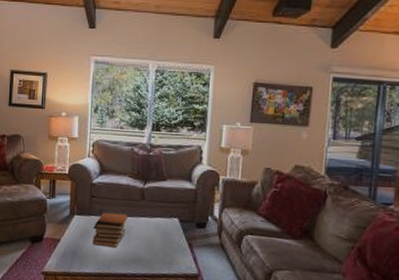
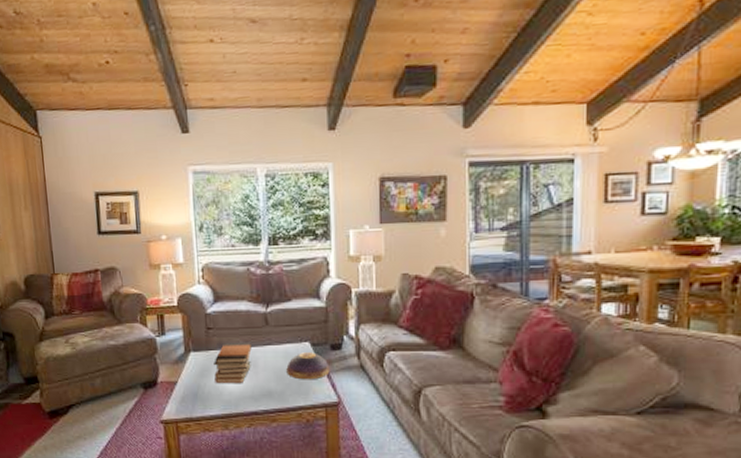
decorative bowl: none [155,227,194,252] -> present [286,352,330,380]

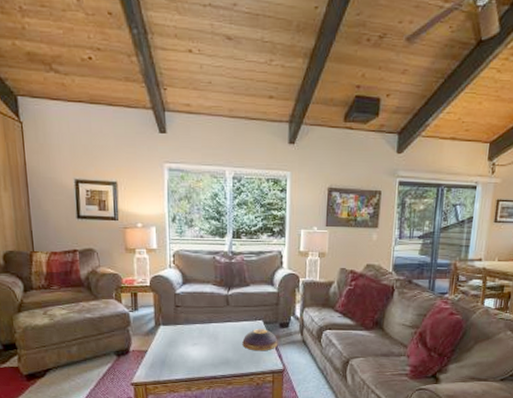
book stack: present [214,343,252,383] -> none [180,319,214,353]

